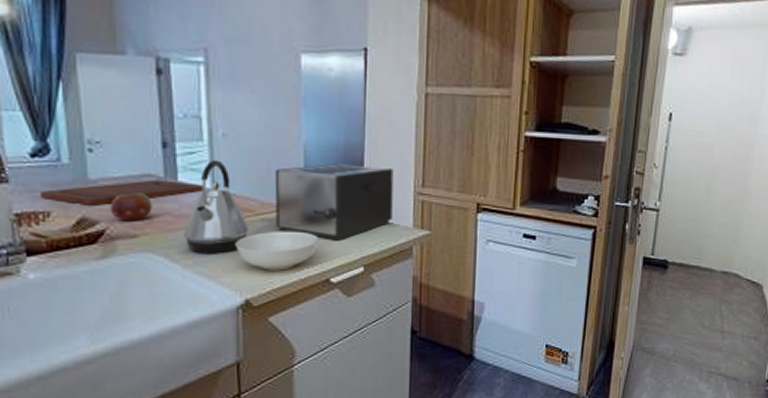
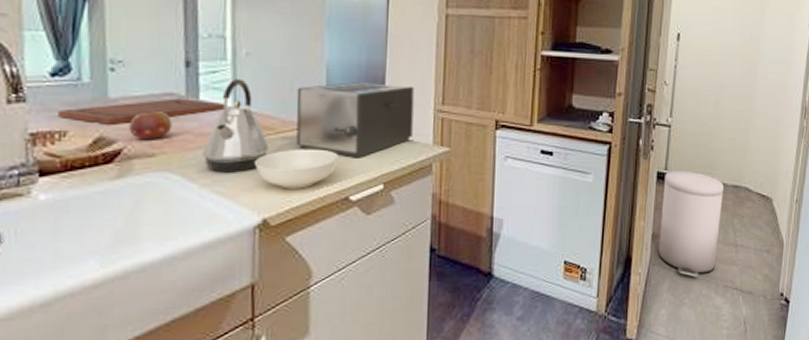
pedal bin: none [642,256,712,364] -> present [658,171,724,278]

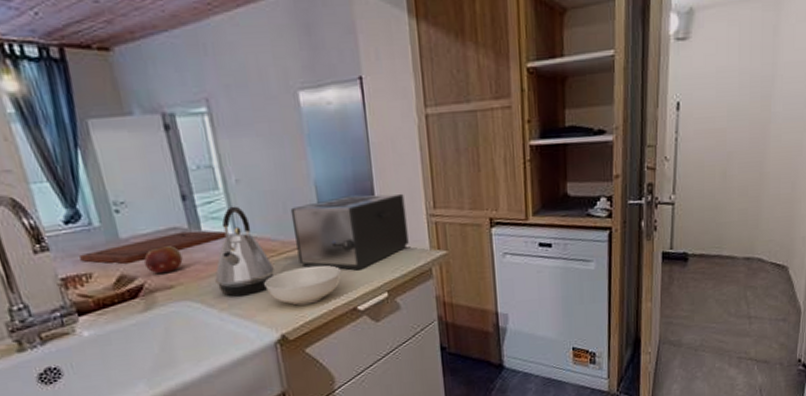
pedal bin: present [658,171,724,278] -> none [668,247,734,353]

